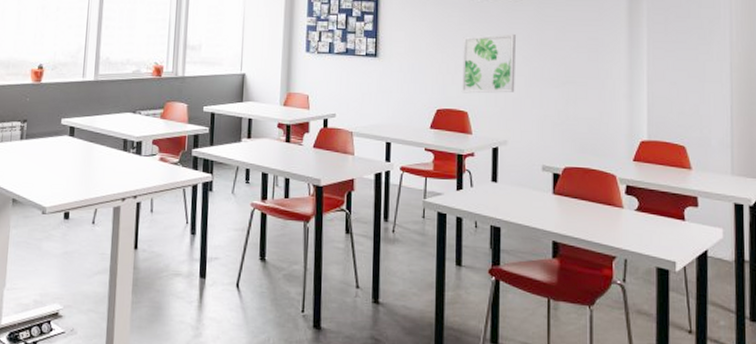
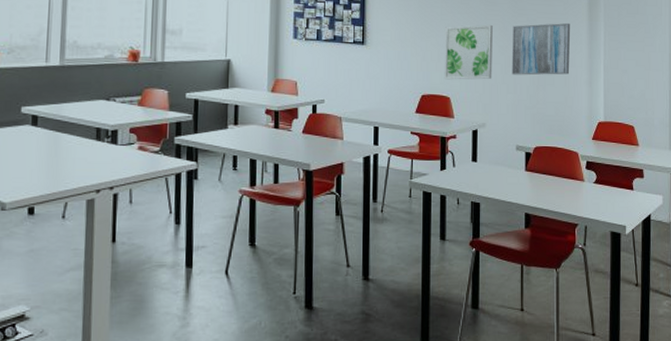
wall art: none [537,29,607,88] -> present [512,22,571,75]

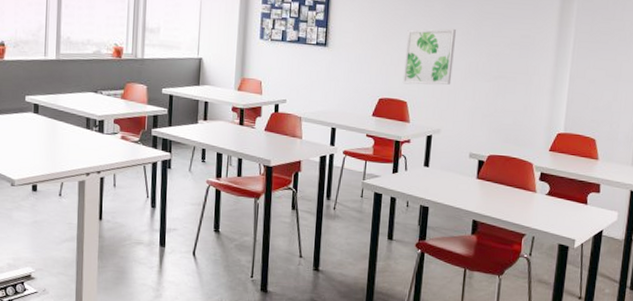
wall art: present [512,22,571,75] -> none [471,28,539,83]

